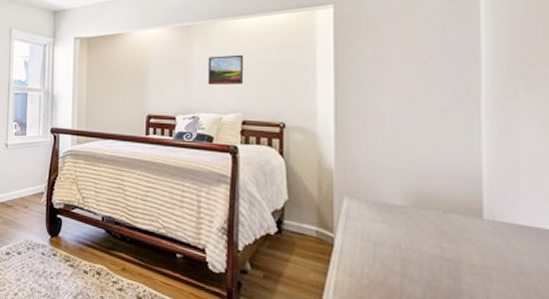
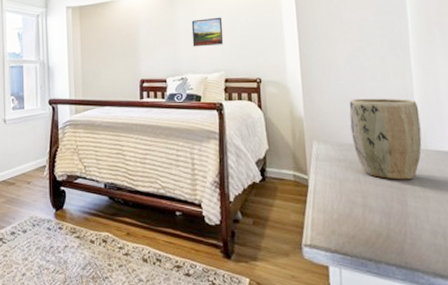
plant pot: none [393,154,488,253] -> present [349,98,422,180]

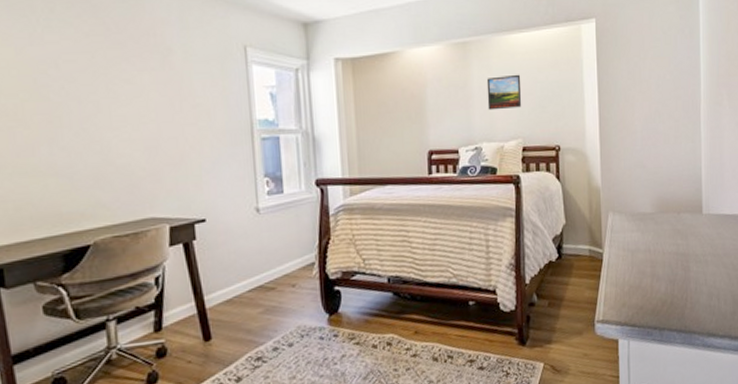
plant pot: present [349,98,422,180] -> none [644,163,706,247]

